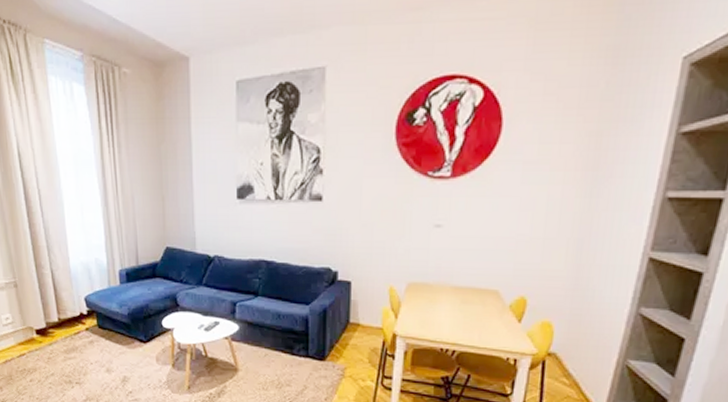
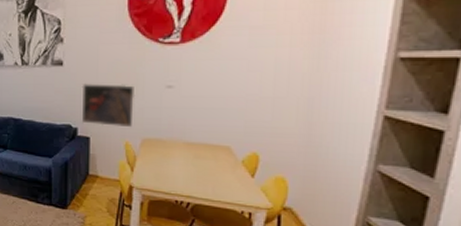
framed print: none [343,222,402,271] -> present [81,84,136,128]

